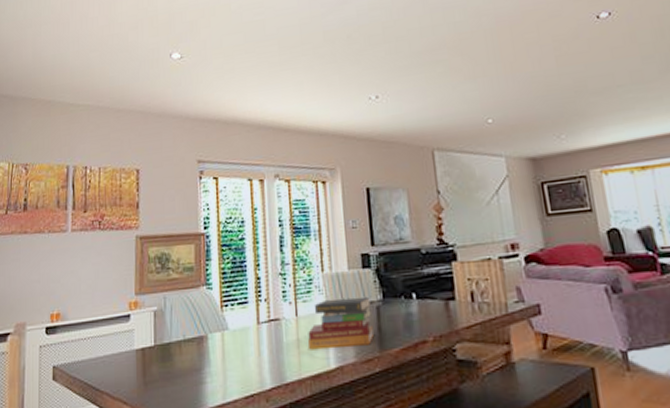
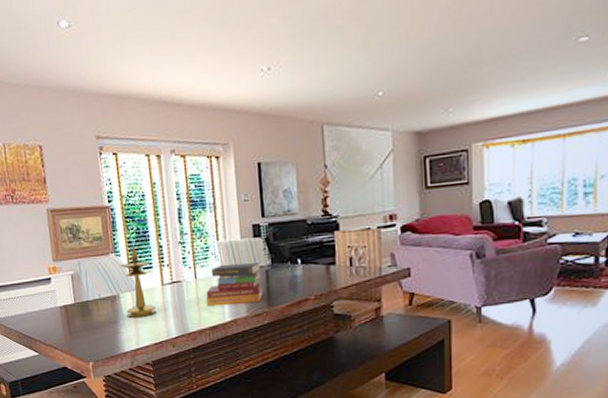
candlestick: none [212,276,250,364] -> present [120,245,157,318]

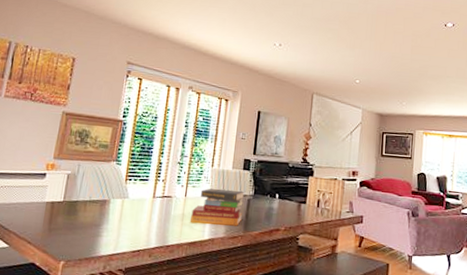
candlestick: present [120,245,157,318] -> none [112,157,147,225]

